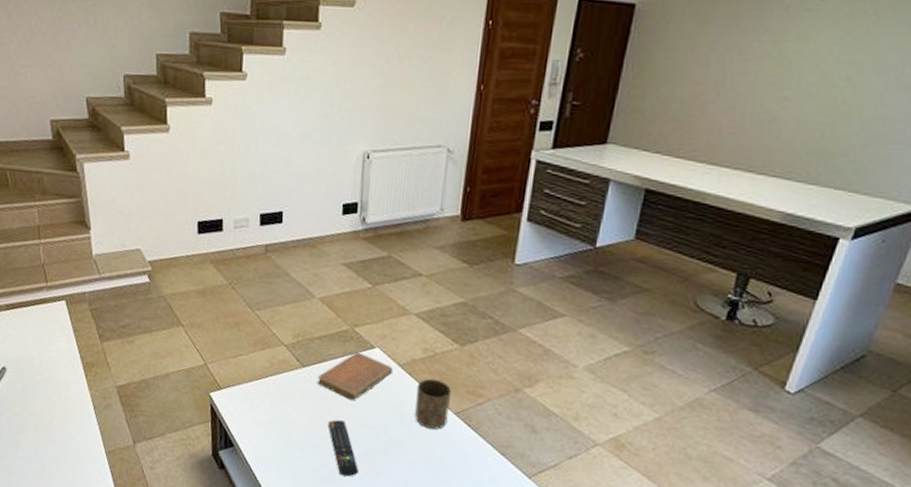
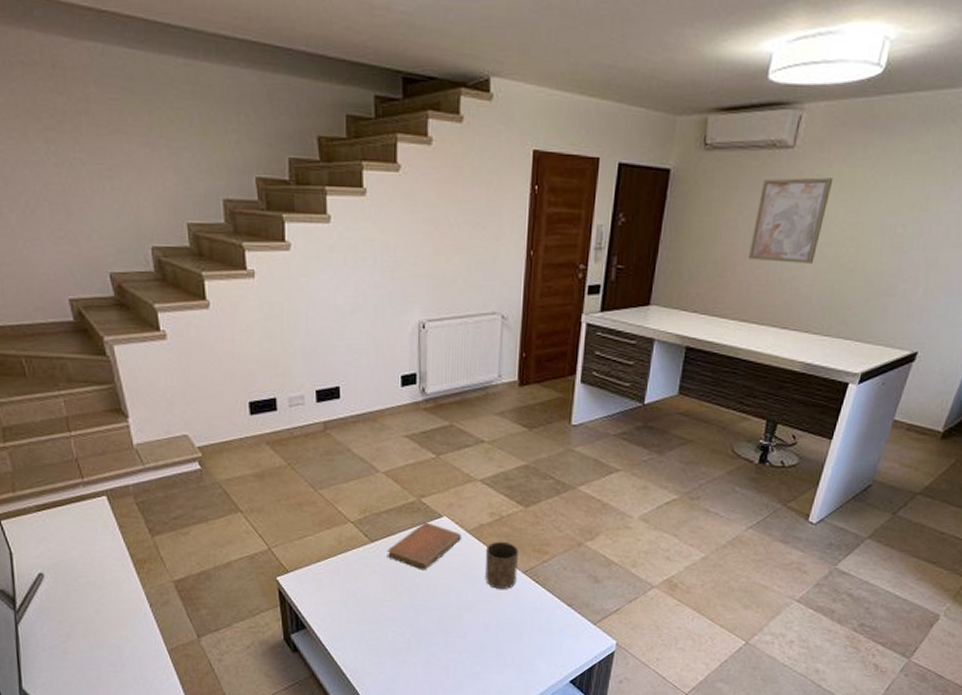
remote control: present [328,420,360,477] -> none [401,591,435,644]
wall art: none [722,12,826,105] -> present [749,177,834,264]

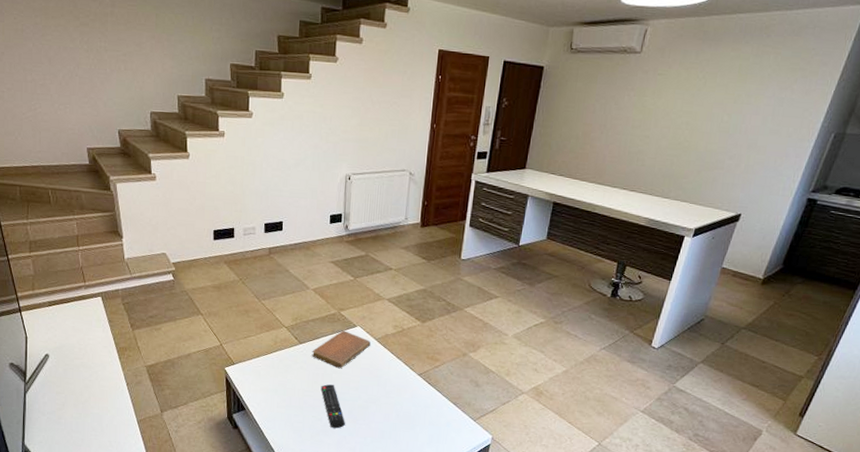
remote control: none [401,591,435,644] -> present [320,384,346,429]
cup: present [485,541,520,589] -> none [388,348,416,388]
wall art: present [749,177,834,264] -> none [604,76,672,142]

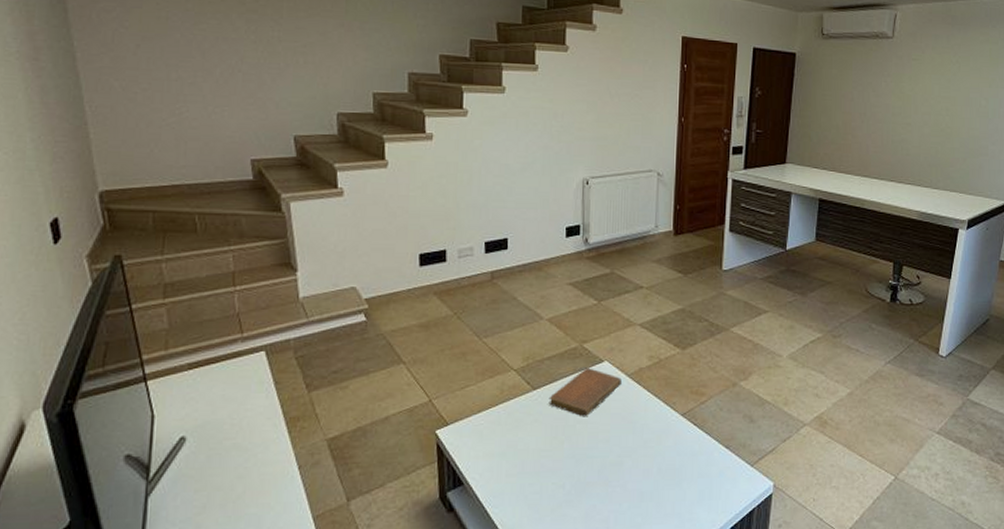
remote control: present [320,384,346,429] -> none [561,439,596,496]

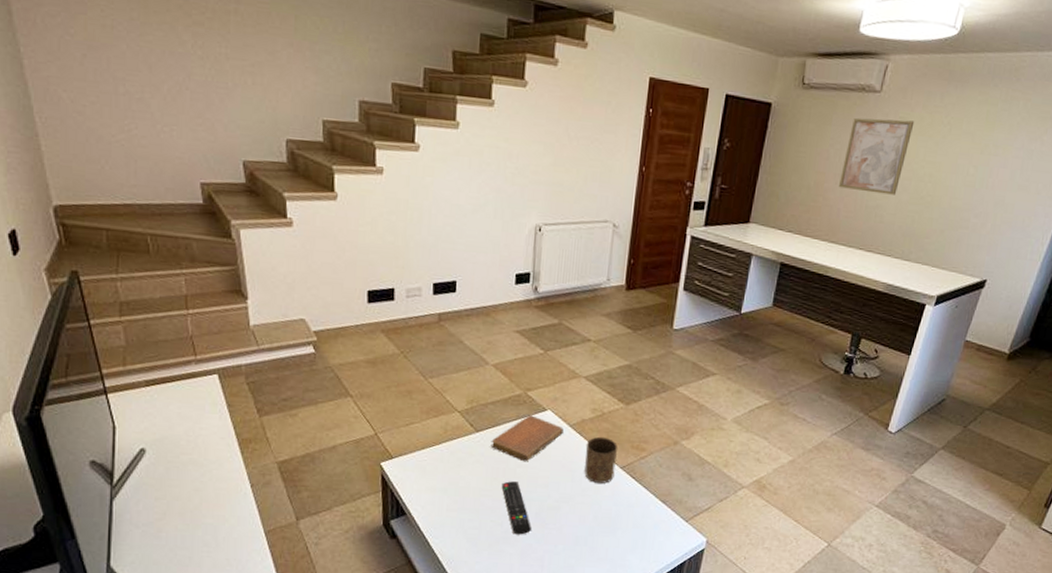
remote control: none [561,439,596,496] -> present [501,481,532,535]
cup: none [645,384,678,433] -> present [584,436,619,484]
wall art: none [865,61,927,129] -> present [839,118,915,195]

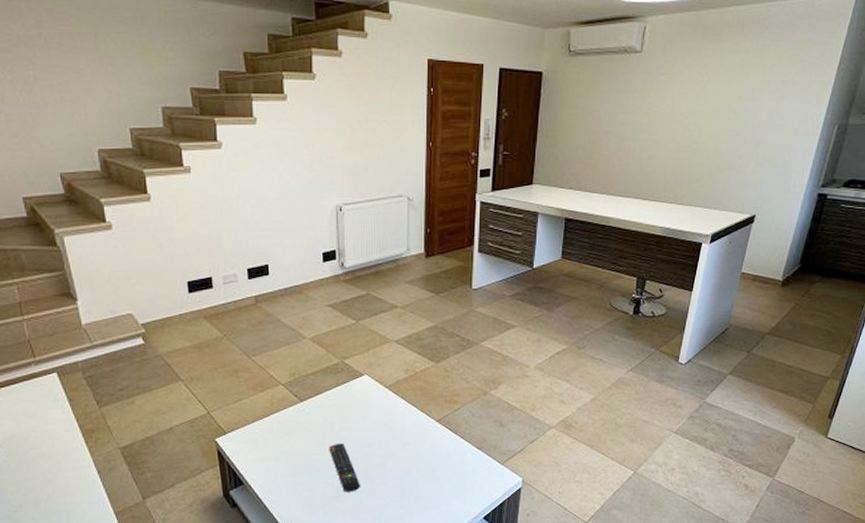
notebook: present [490,415,564,462] -> none [315,381,381,425]
cup: present [584,436,619,484] -> none [403,394,433,437]
wall art: present [839,118,915,195] -> none [612,75,675,146]

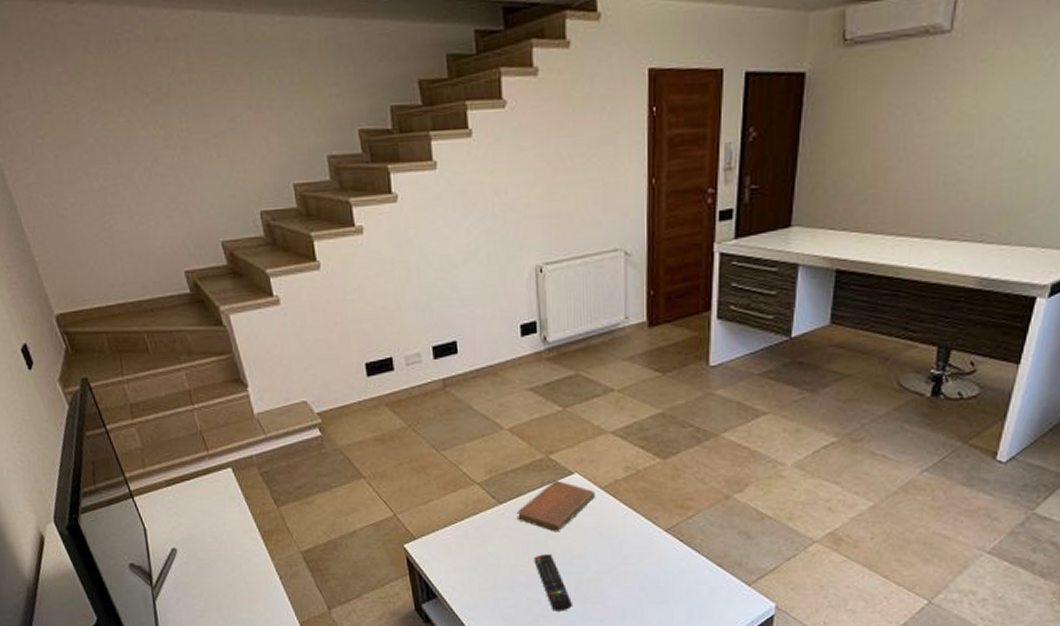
notebook: none [315,381,381,425] -> present [516,480,595,532]

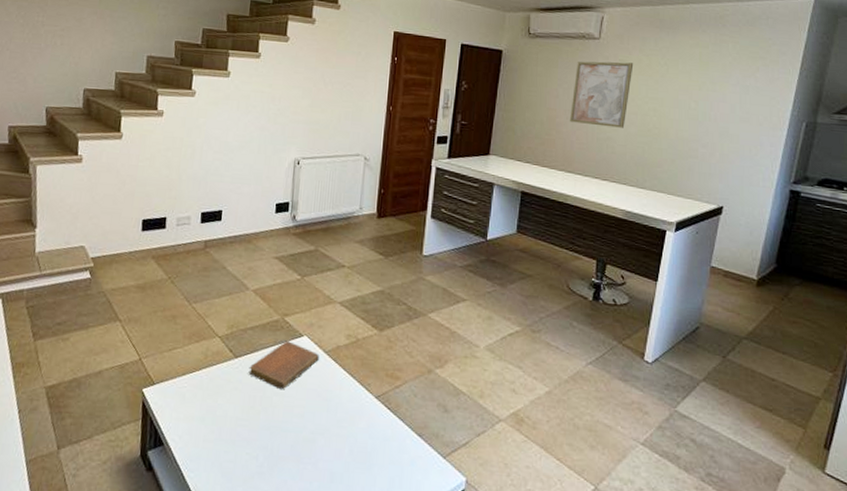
remote control: present [534,554,574,611] -> none [258,410,288,470]
wall art: none [904,61,1002,165] -> present [570,61,634,128]

